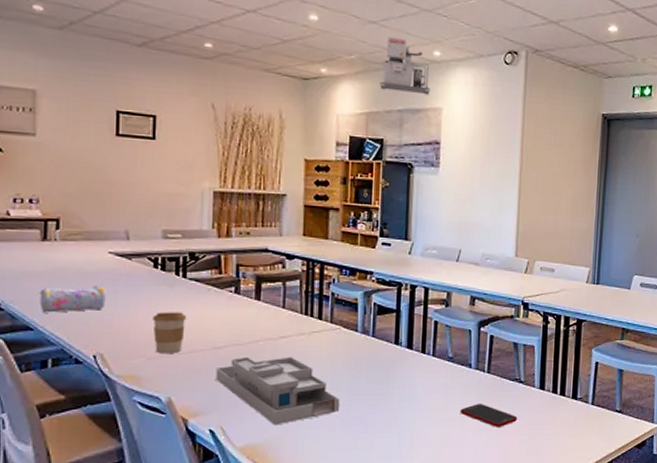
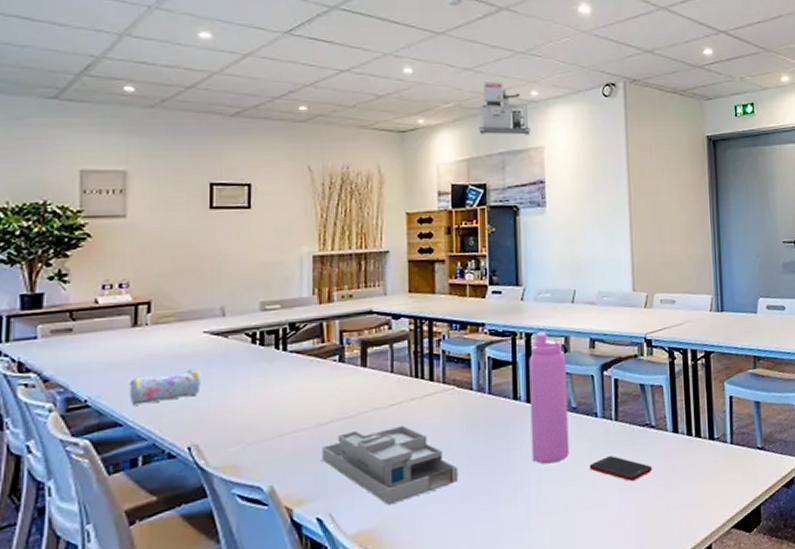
coffee cup: present [152,312,187,354] -> none [251,388,289,438]
water bottle: none [408,286,447,404] -> present [529,333,569,464]

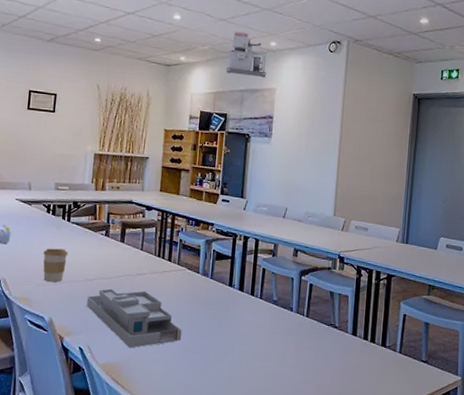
coffee cup: none [251,388,289,438] -> present [43,248,69,283]
water bottle: present [529,333,569,464] -> none [238,238,273,341]
cell phone: present [589,456,653,481] -> none [281,344,332,367]

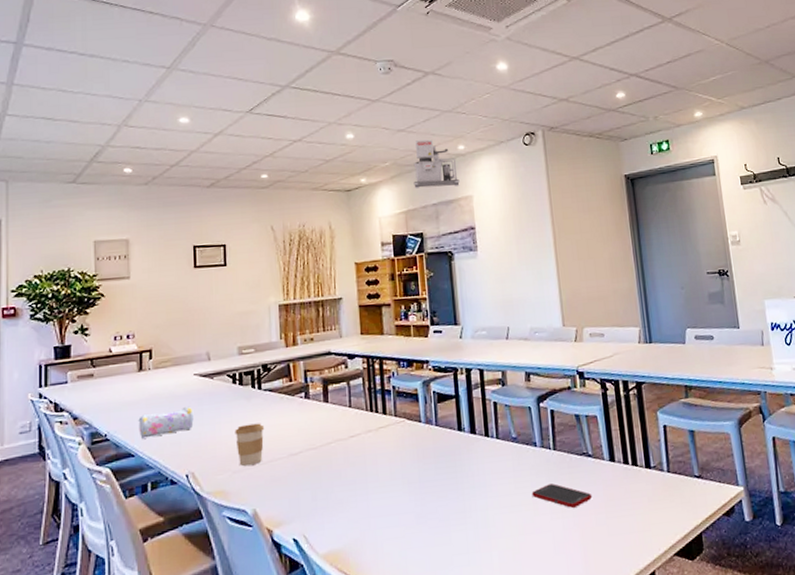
desk organizer: present [86,288,182,348] -> none [294,455,413,528]
cell phone: none [281,344,332,367] -> present [531,483,593,508]

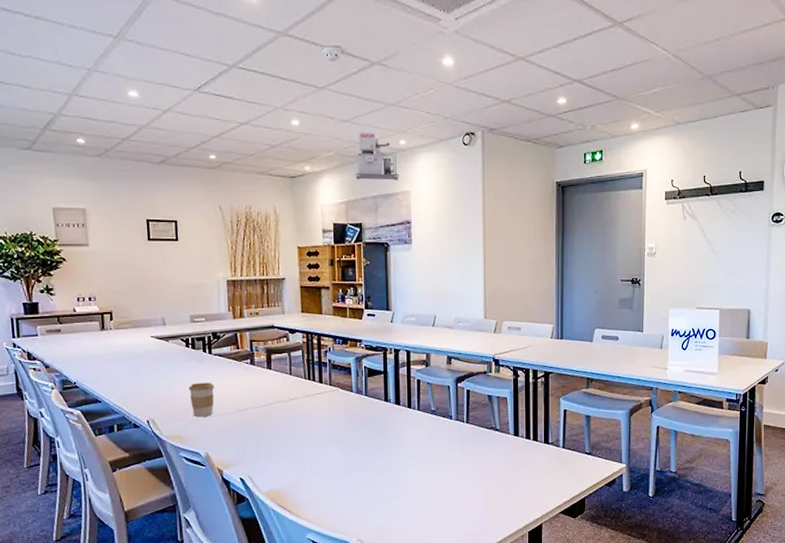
pencil case: present [138,406,194,439] -> none [103,363,152,388]
cell phone: present [531,483,593,508] -> none [445,450,496,470]

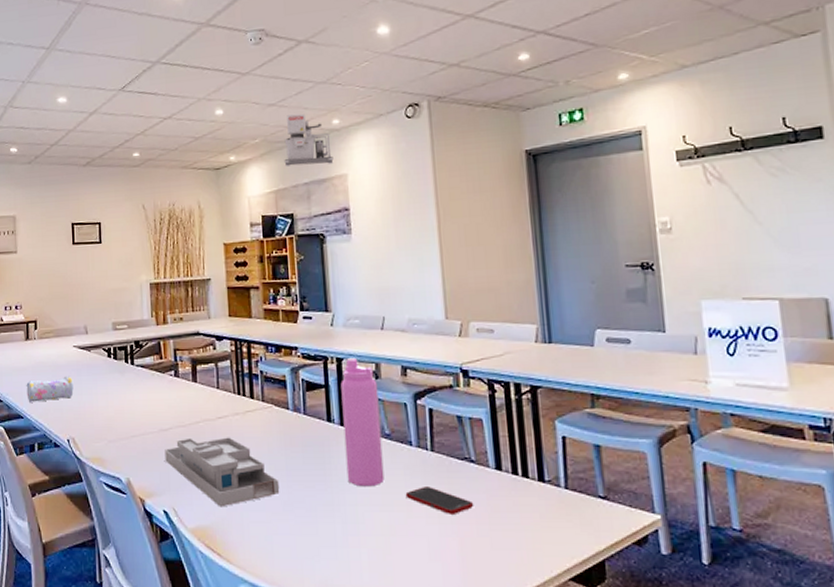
pencil case: none [103,363,152,388] -> present [26,376,74,402]
coffee cup: present [188,382,215,418] -> none [110,397,137,437]
desk organizer: none [241,415,343,473] -> present [165,437,280,507]
water bottle: none [397,350,429,452] -> present [340,358,385,487]
cell phone: none [445,450,496,470] -> present [405,487,474,514]

